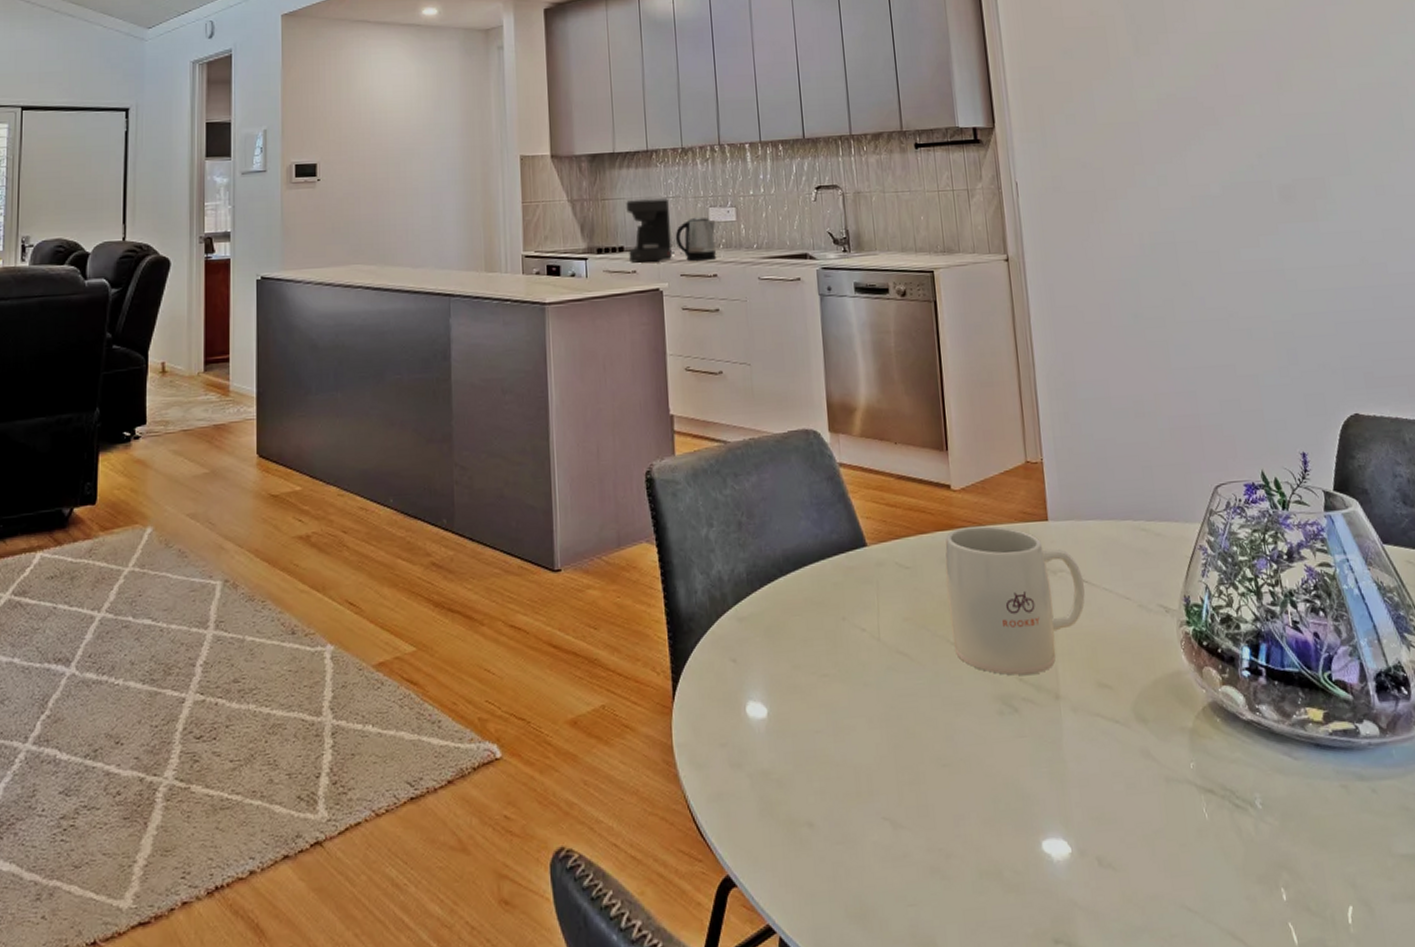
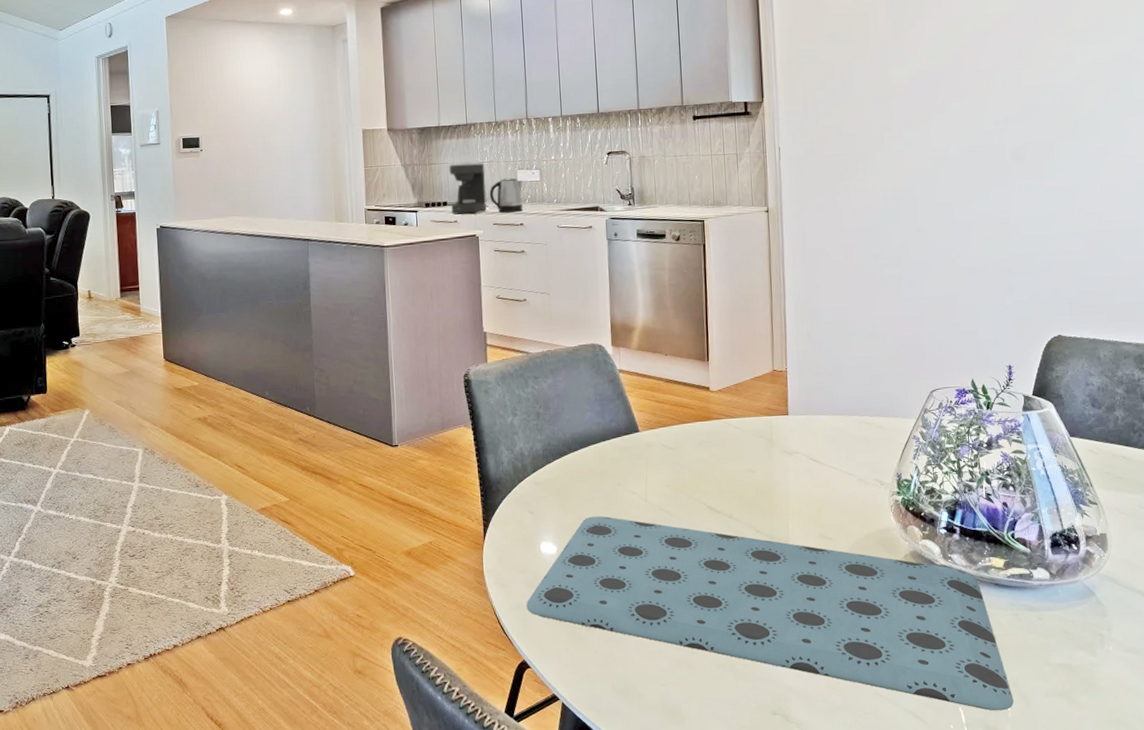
placemat: none [729,662,1355,926] -> present [526,516,1014,711]
mug: present [945,526,1085,676] -> none [701,418,815,528]

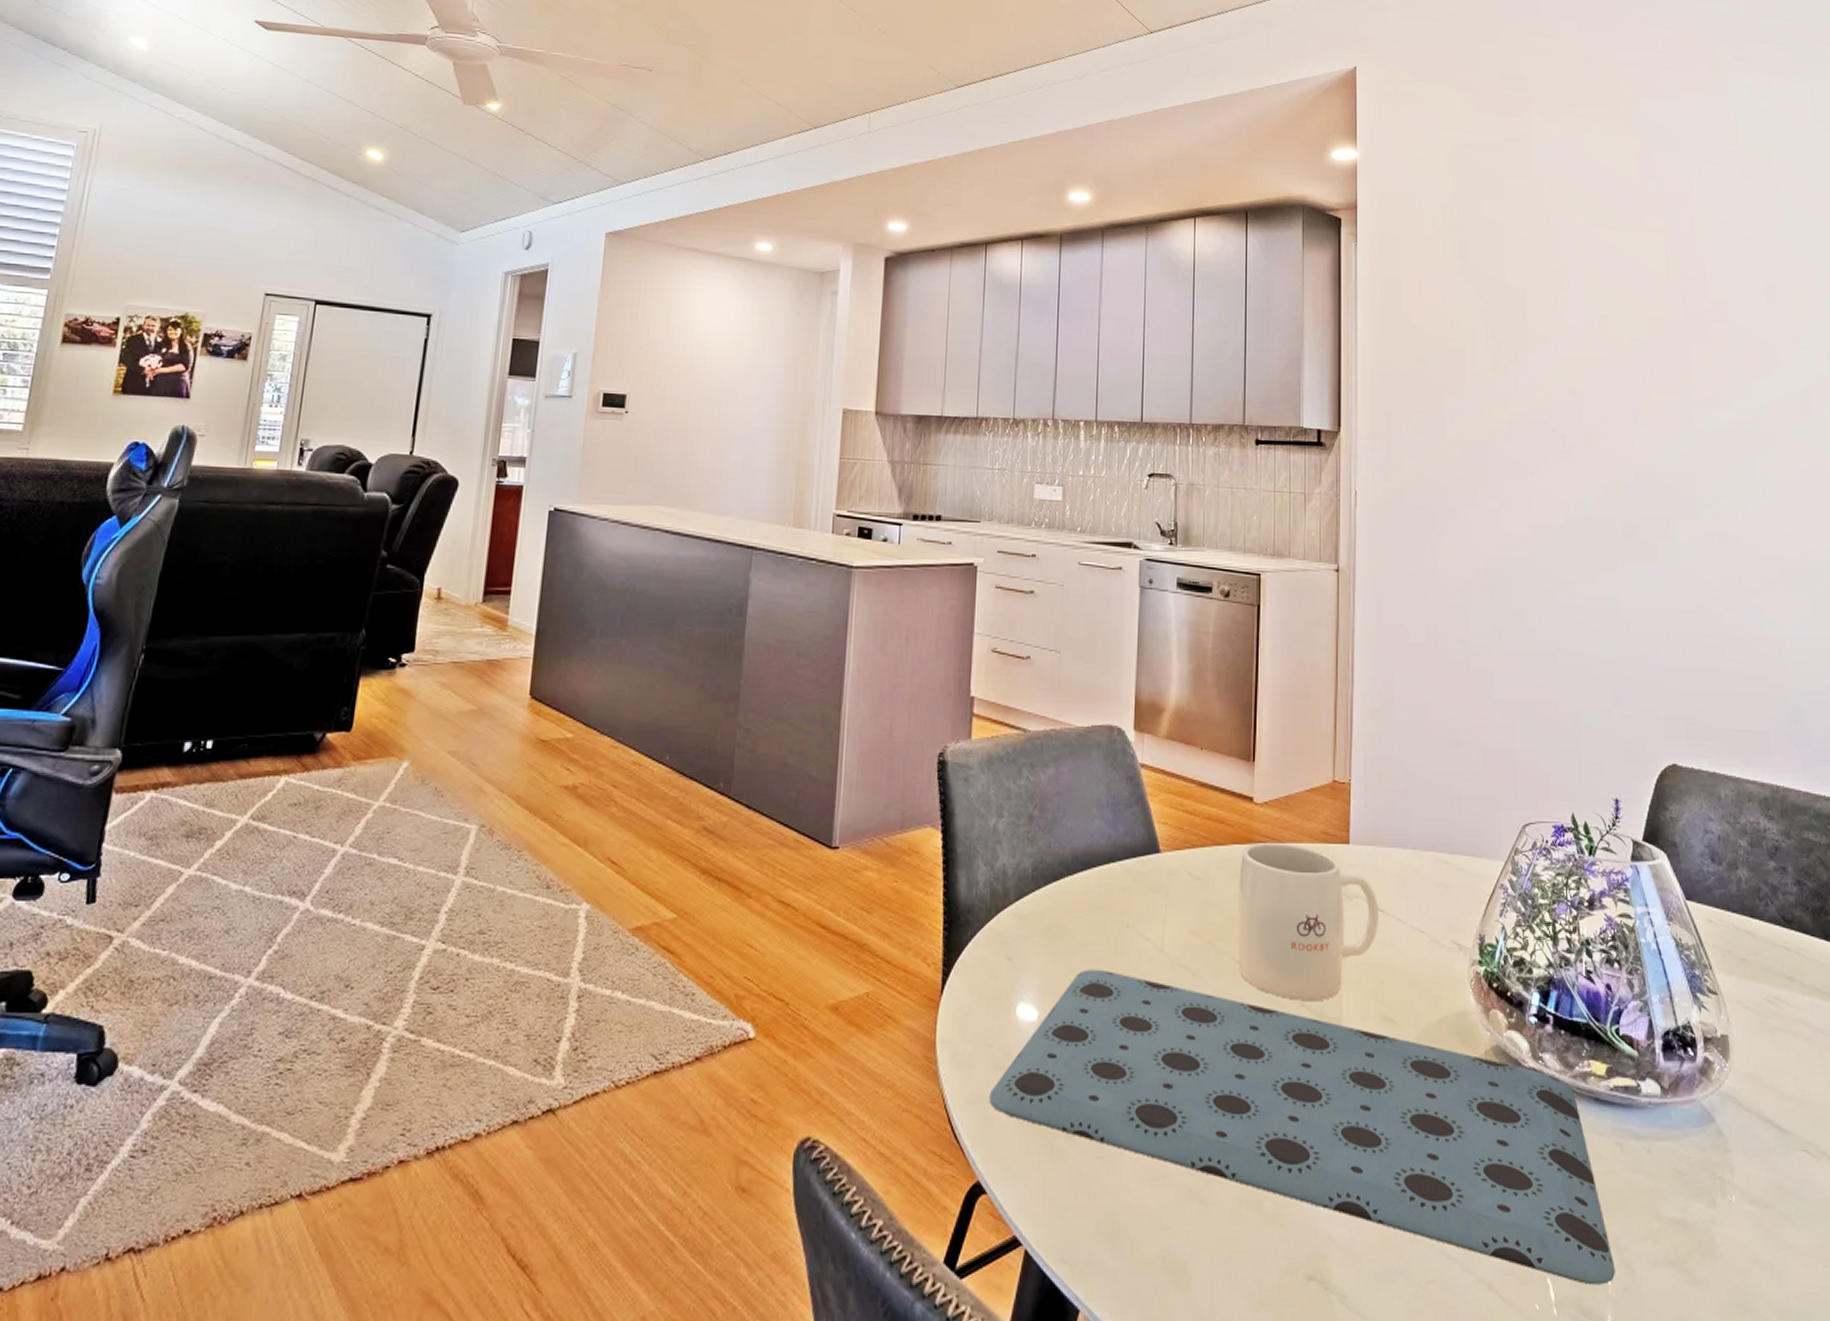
coffee maker: present [449,163,486,215] -> none [946,468,993,535]
kettle: present [489,177,524,214] -> none [996,492,1039,540]
mug: none [701,418,815,528] -> present [1237,843,1378,1000]

